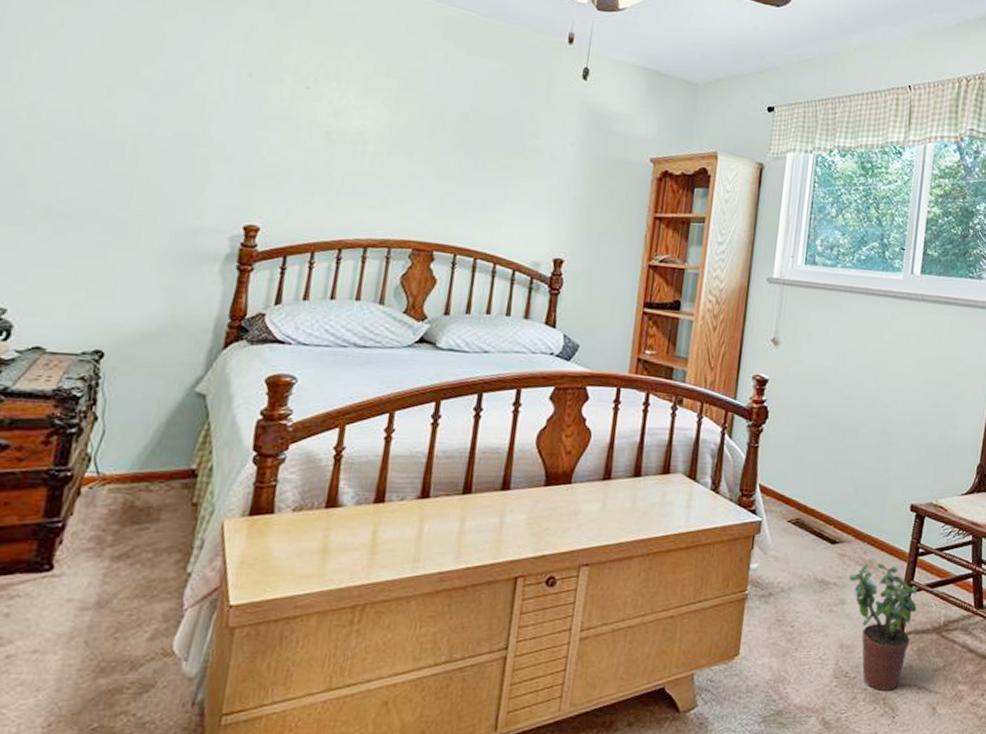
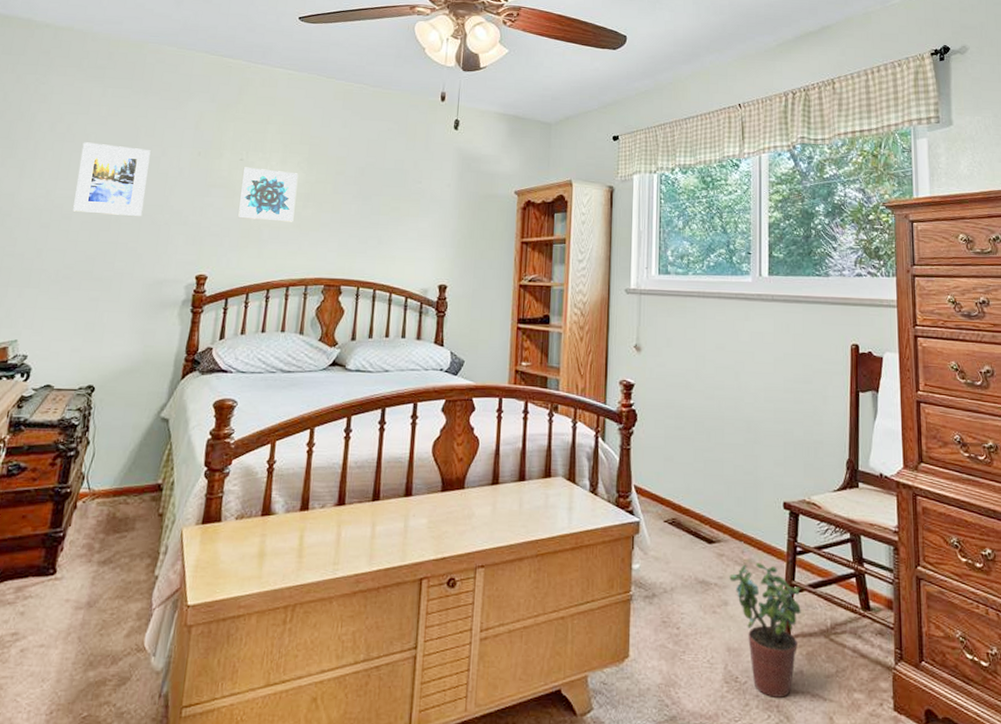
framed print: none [70,43,182,146] -> present [73,142,151,216]
wall art: none [302,97,384,171] -> present [238,167,299,222]

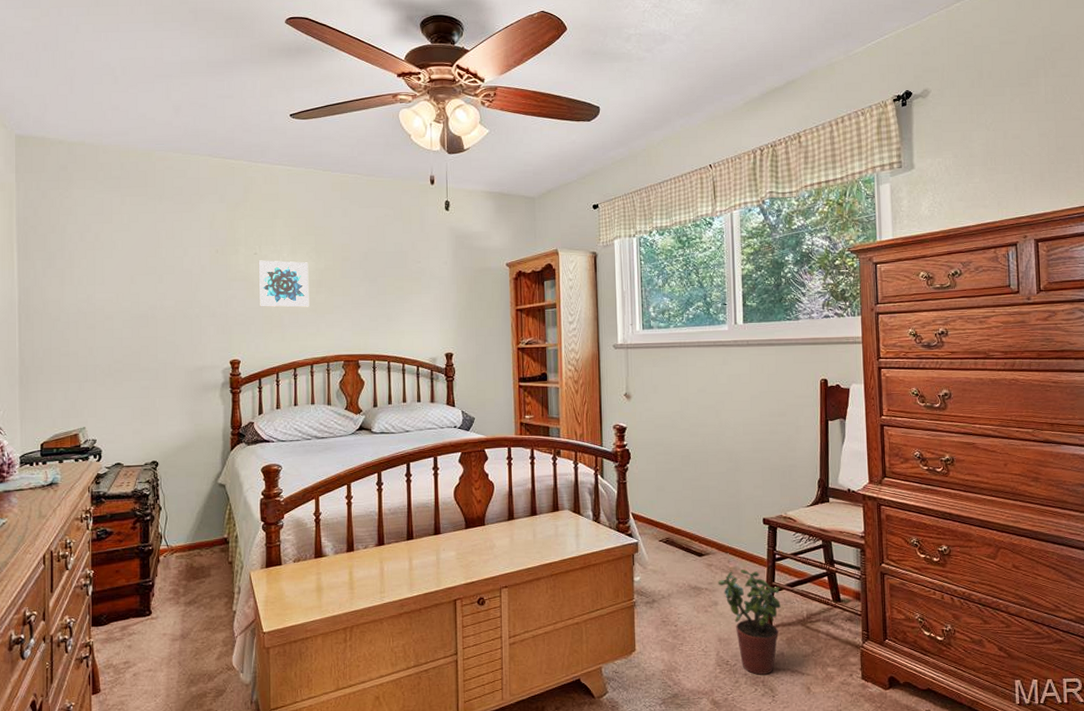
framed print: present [73,142,151,216] -> none [112,248,175,313]

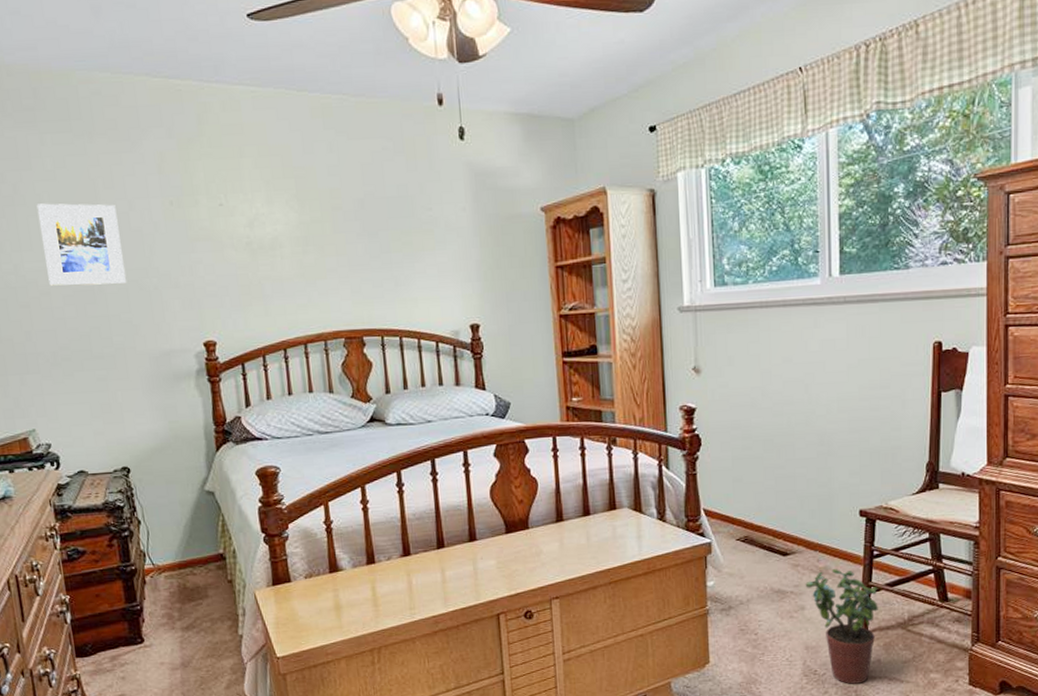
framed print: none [112,248,175,313] -> present [36,203,127,286]
wall art: present [258,260,309,308] -> none [225,212,296,274]

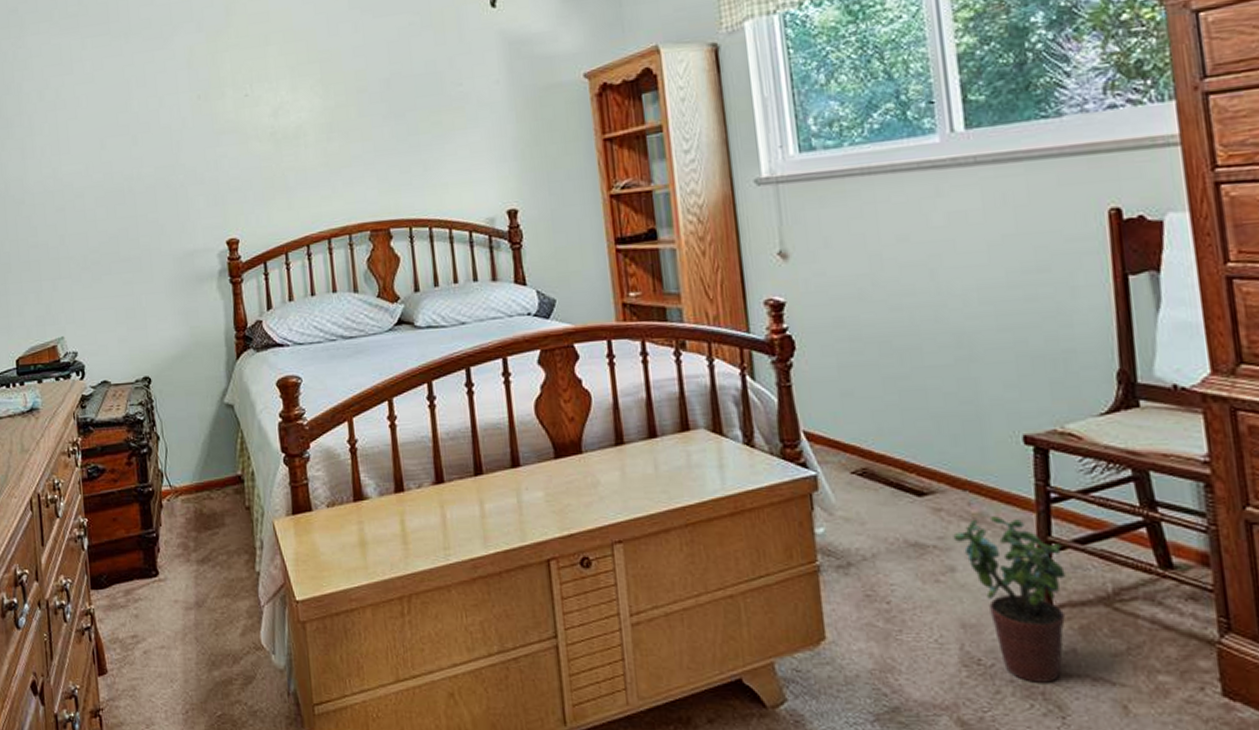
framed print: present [36,203,127,286] -> none [75,102,155,188]

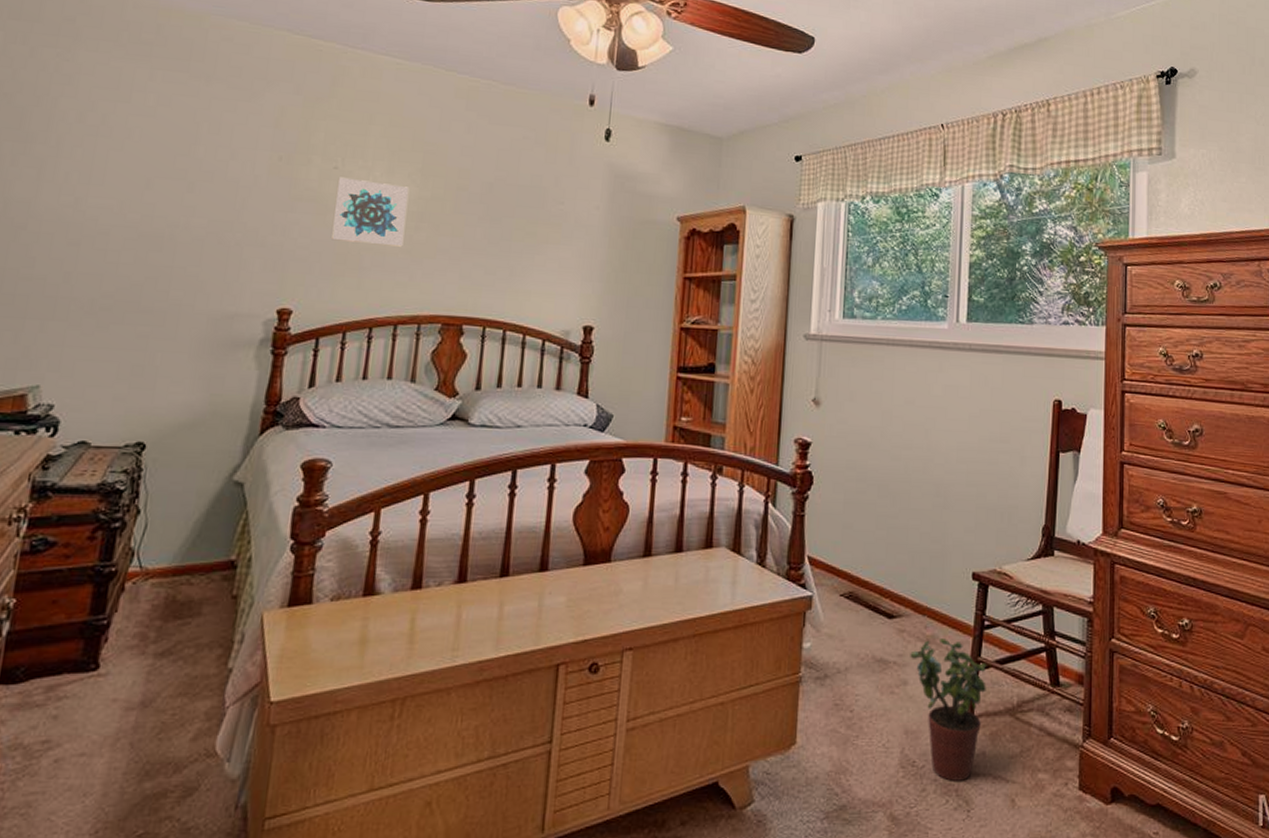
wall art: none [250,100,320,166] -> present [332,177,410,247]

